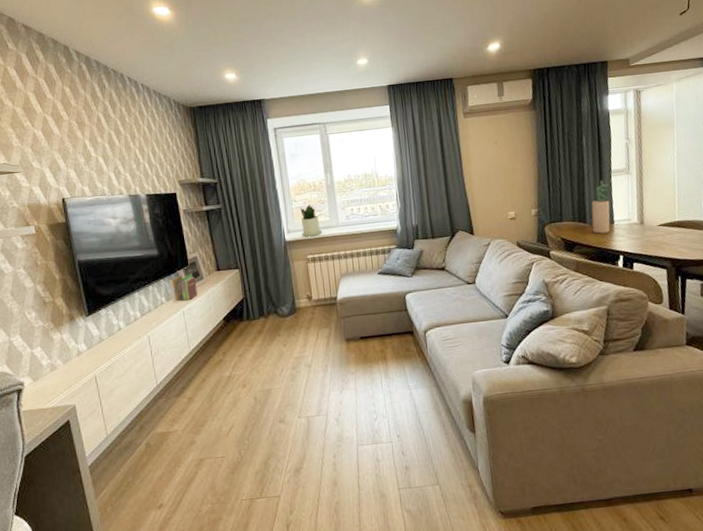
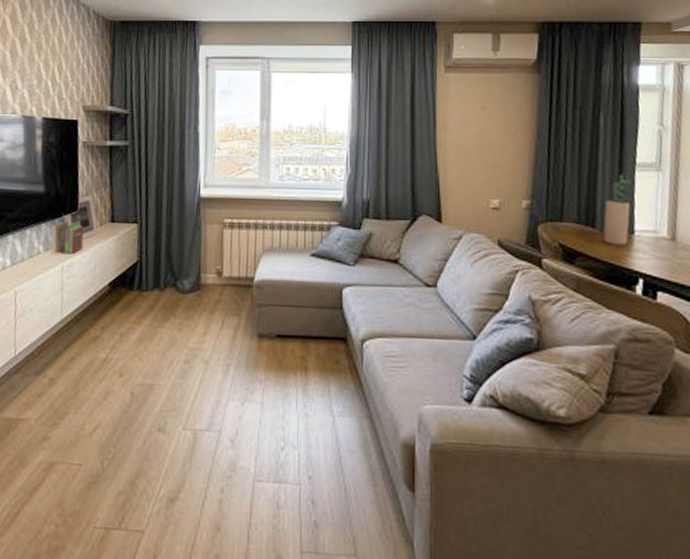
planter: present [300,204,323,237] -> none [221,155,248,196]

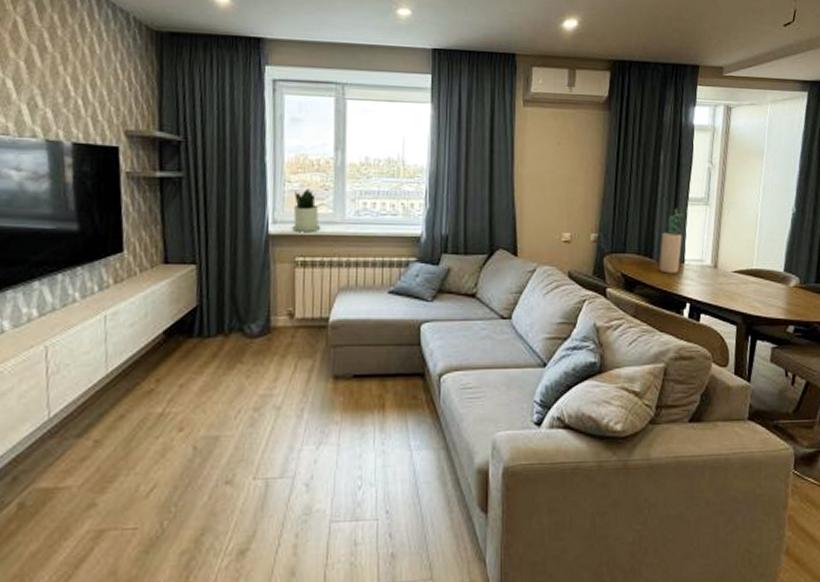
books: present [50,221,84,255] -> none [88,263,131,301]
picture frame: present [63,195,98,240] -> none [103,233,148,284]
planter: none [221,155,248,196] -> present [292,188,321,233]

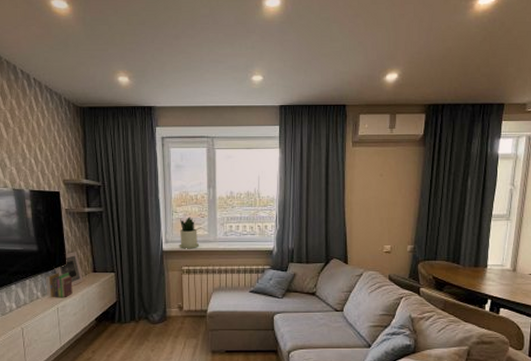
books: none [88,263,131,301] -> present [45,273,73,298]
picture frame: none [103,233,148,284] -> present [54,252,83,287]
vase: present [659,206,684,274] -> none [465,222,488,276]

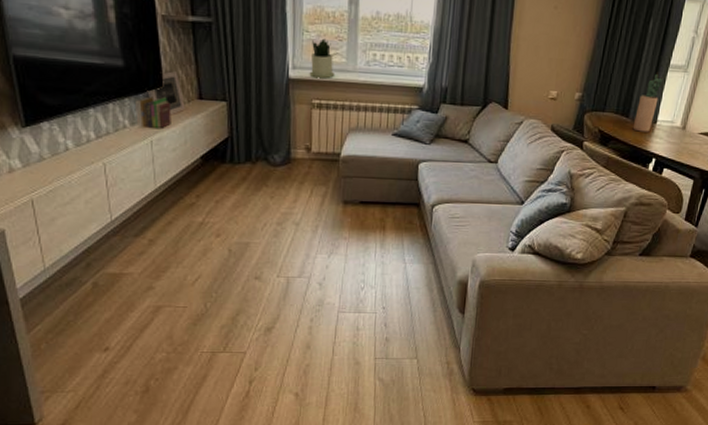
vase: none [465,222,488,276] -> present [632,72,663,132]

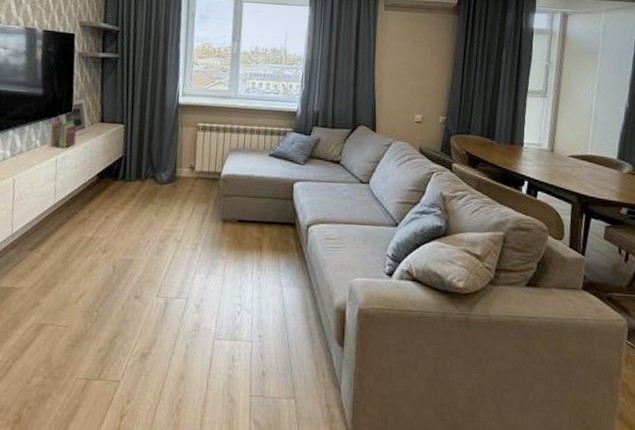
planter: present [309,38,335,79] -> none [196,70,219,105]
vase: present [632,72,663,132] -> none [500,97,524,155]

